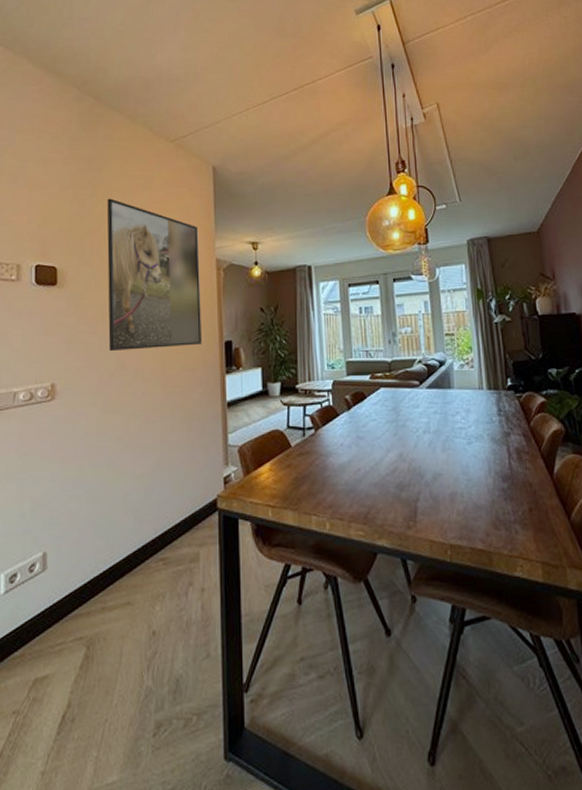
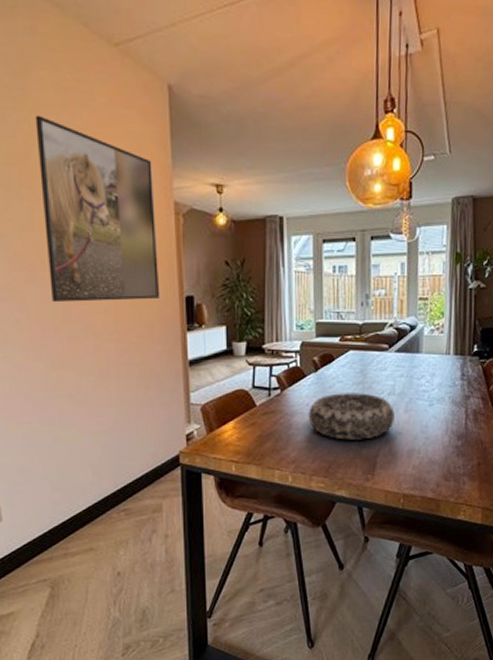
decorative bowl: none [343,430,432,482] -> present [308,392,395,440]

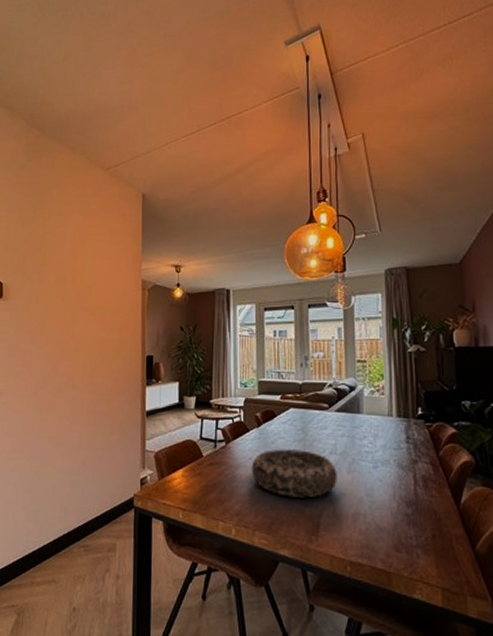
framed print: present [35,115,160,302] -> none [44,221,127,359]

